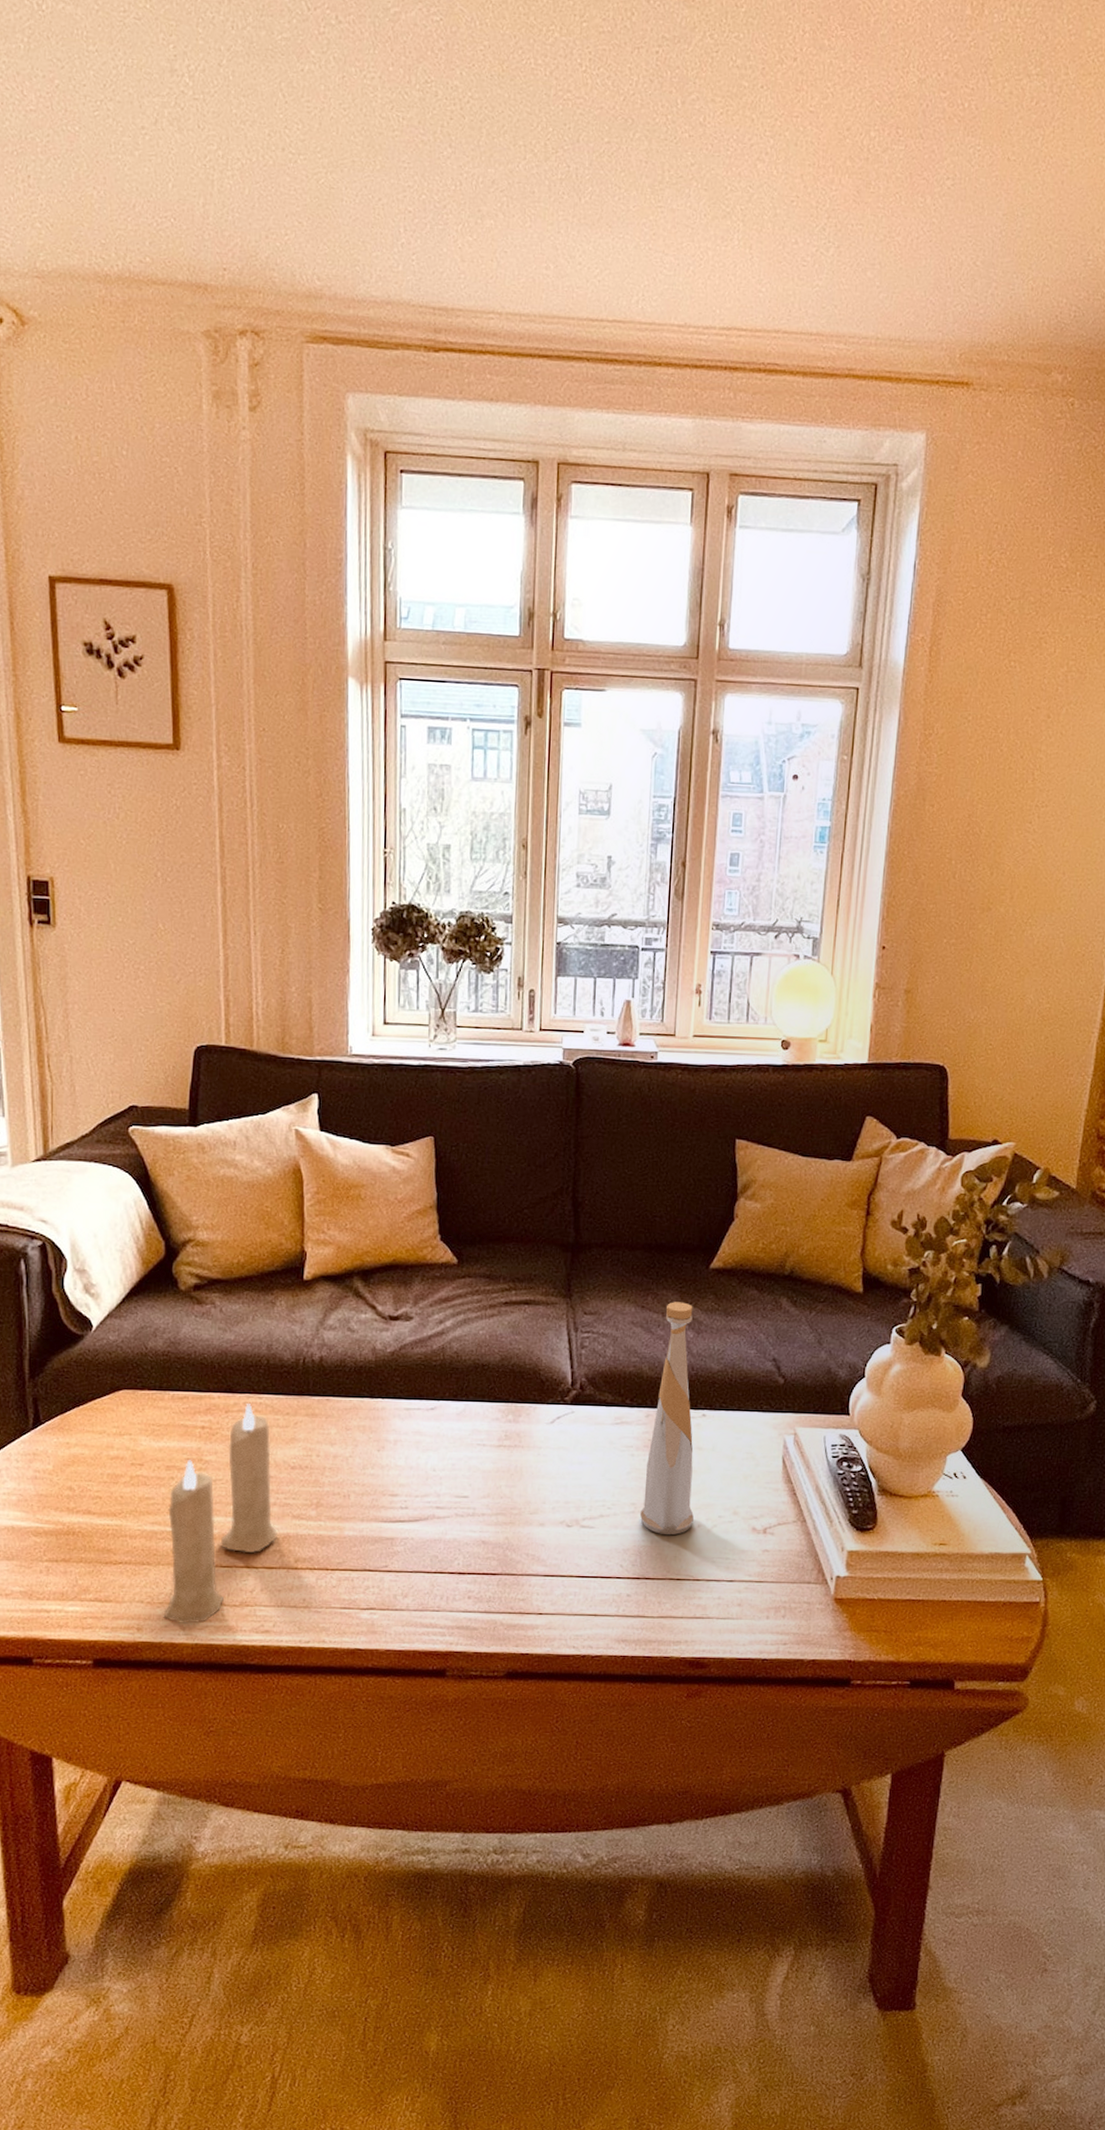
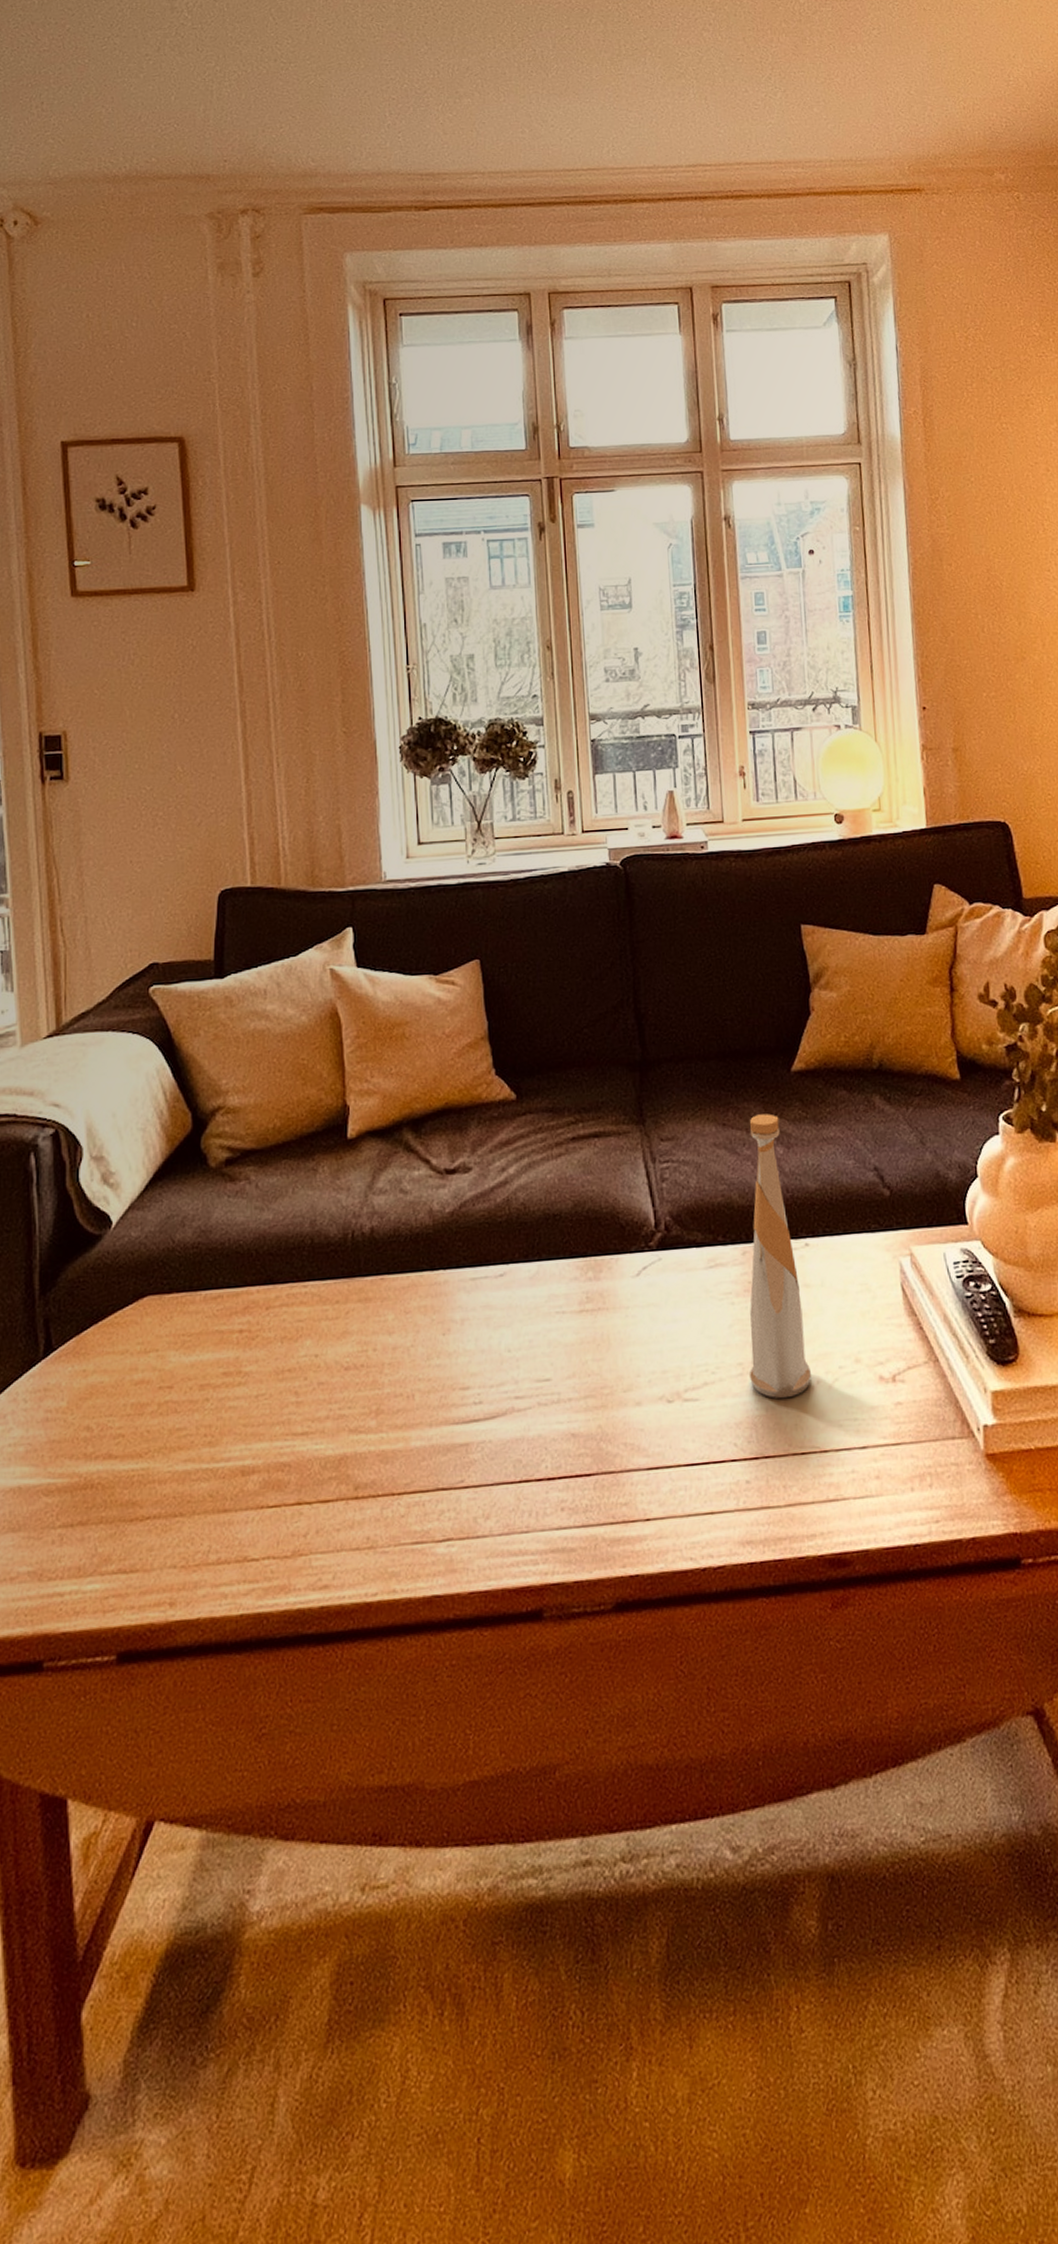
candle: present [163,1404,277,1624] -> none [201,1295,333,1590]

